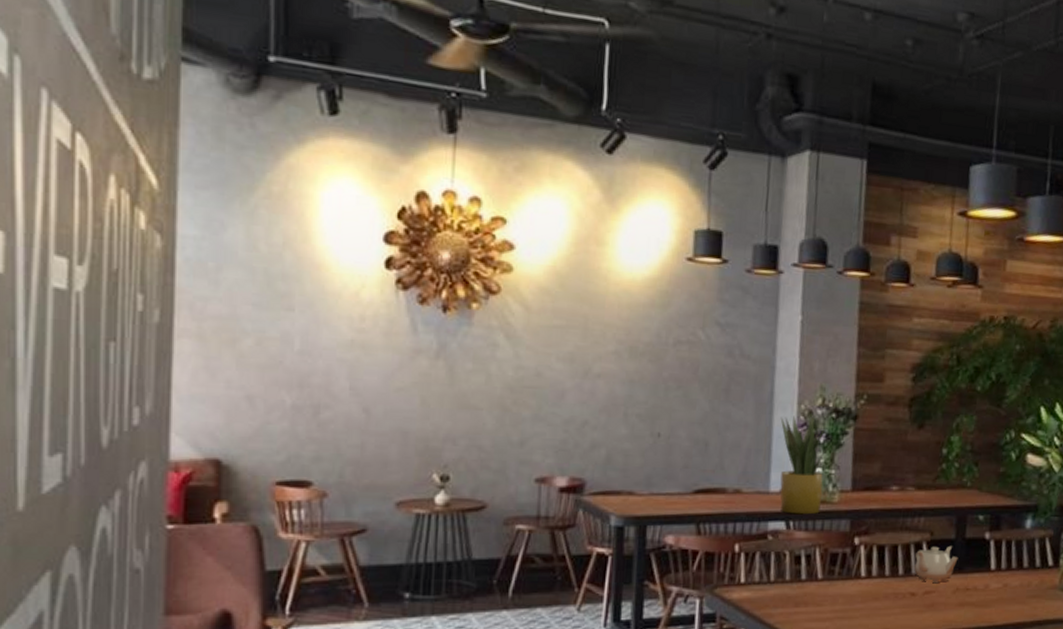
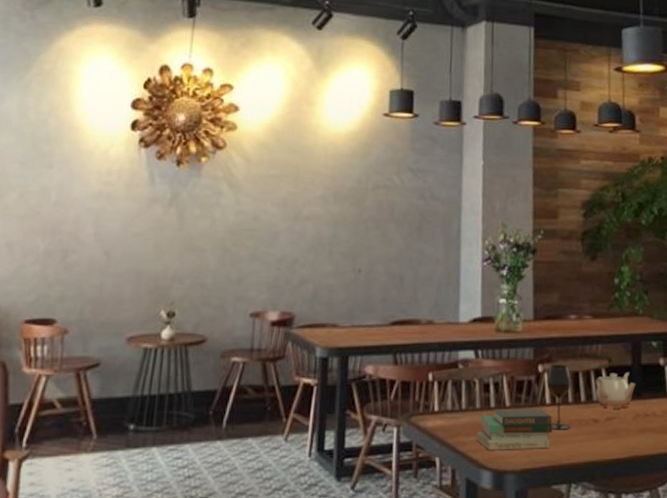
planter: present [779,414,832,515] -> none [467,249,514,344]
books: none [785,581,868,623] -> present [476,408,553,450]
wineglass: none [862,536,890,603] -> present [546,364,571,430]

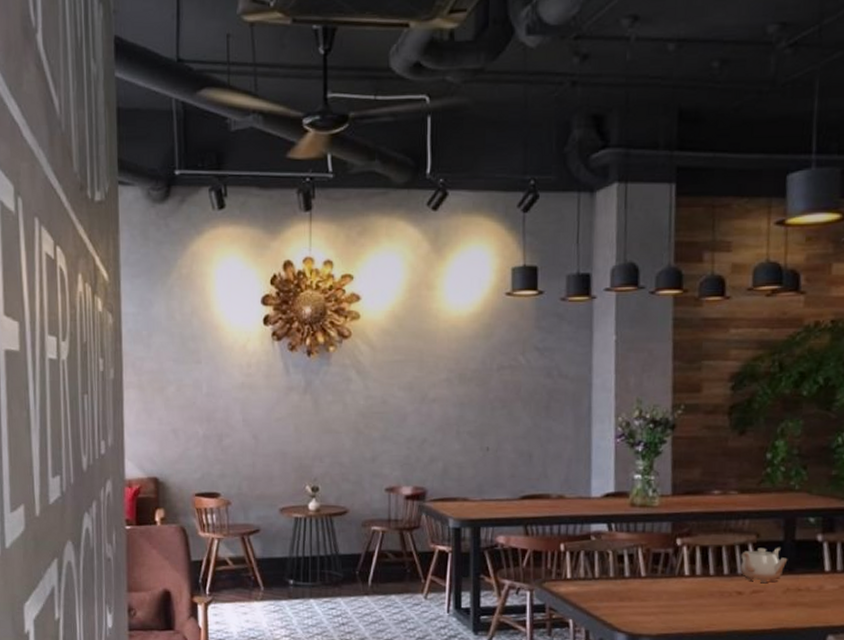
books: present [476,408,553,450] -> none [610,578,692,617]
wineglass: present [546,364,571,430] -> none [685,538,713,600]

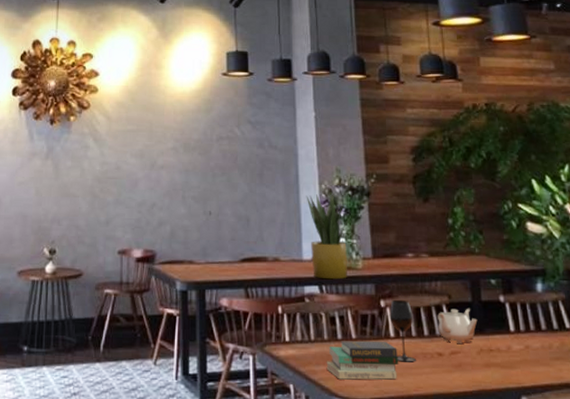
planter: none [599,425,650,518] -> present [306,192,351,280]
books: none [610,578,692,617] -> present [326,341,399,380]
wineglass: none [685,538,713,600] -> present [389,299,416,362]

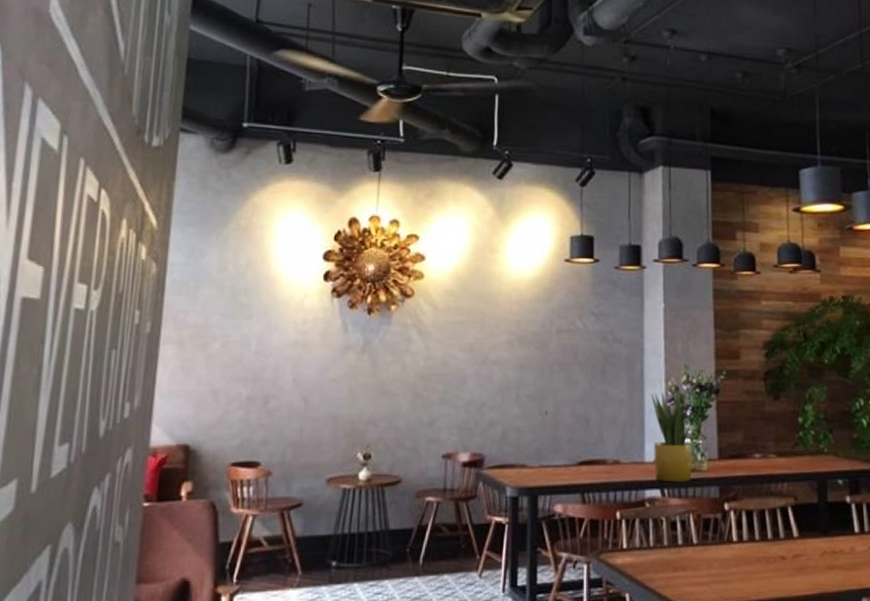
books: present [326,341,399,380] -> none [665,545,741,587]
wineglass: present [389,299,416,362] -> none [733,502,758,567]
teapot: present [437,308,478,345] -> none [782,509,823,547]

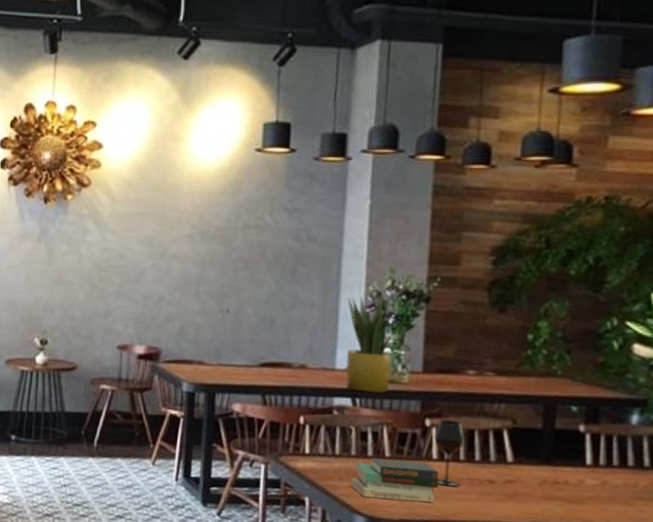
books: none [665,545,741,587] -> present [350,458,439,504]
wineglass: none [733,502,758,567] -> present [434,419,465,487]

